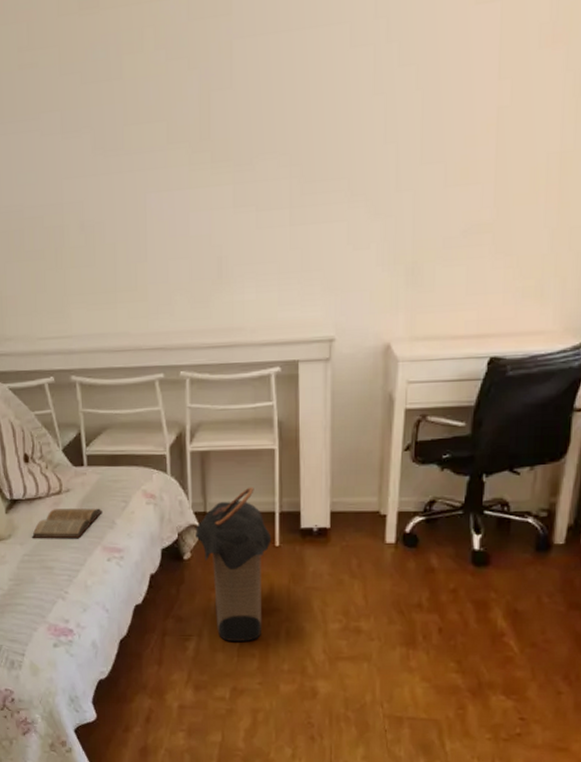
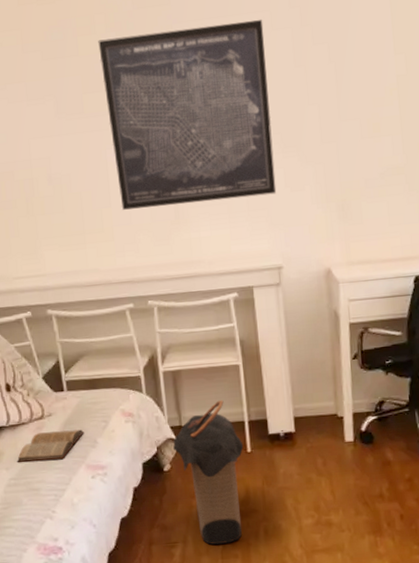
wall art: none [145,33,341,265] -> present [98,19,277,210]

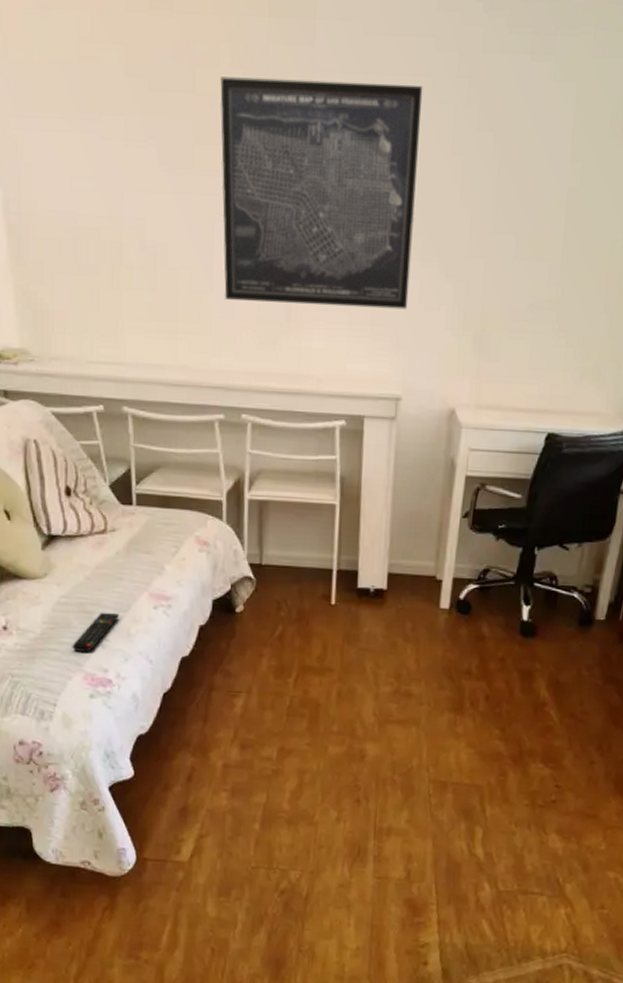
book: present [16,429,84,462] -> none [70,549,151,583]
remote control: none [24,487,63,526] -> present [72,613,120,652]
laundry hamper: present [172,400,244,545] -> none [248,541,328,701]

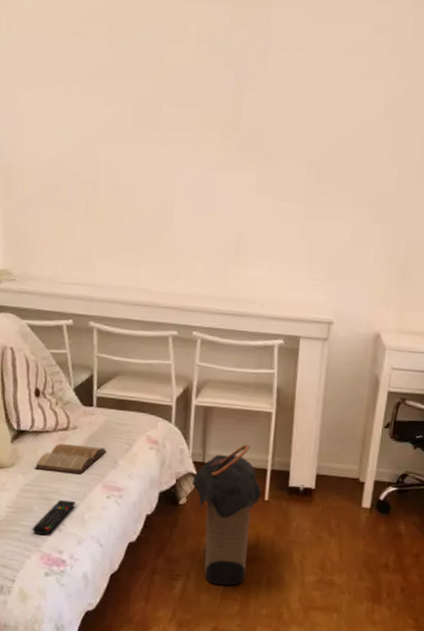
book: none [70,549,151,583] -> present [34,444,106,475]
wall art: present [220,76,423,310] -> none [182,51,360,247]
laundry hamper: none [248,541,328,701] -> present [191,444,262,586]

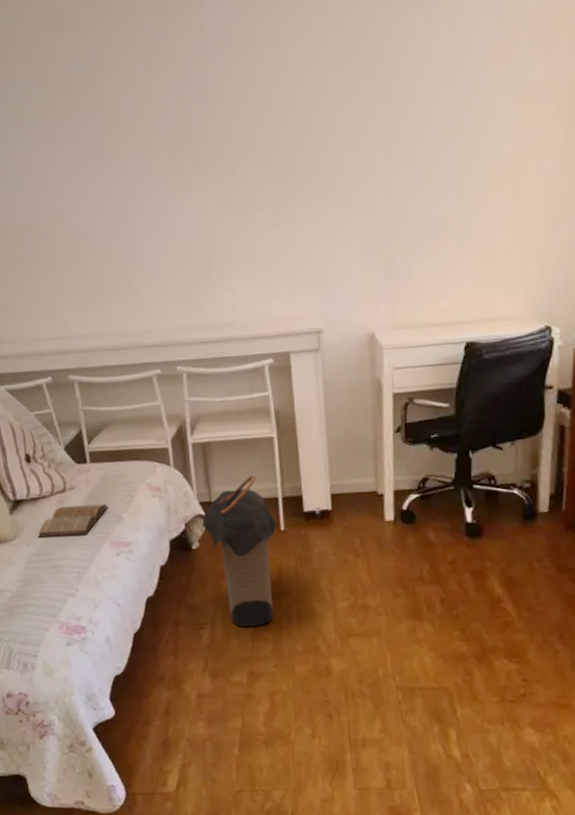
remote control: present [32,500,76,535] -> none [46,564,86,604]

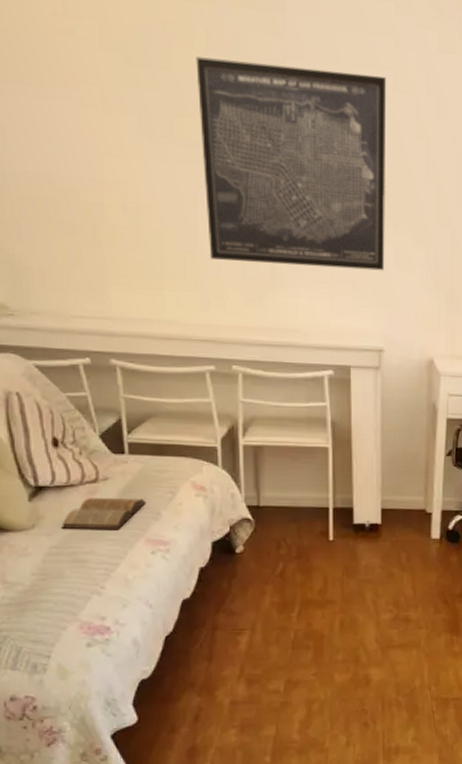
wall art: none [123,49,318,266] -> present [196,56,387,271]
laundry hamper: present [201,474,277,627] -> none [247,483,326,634]

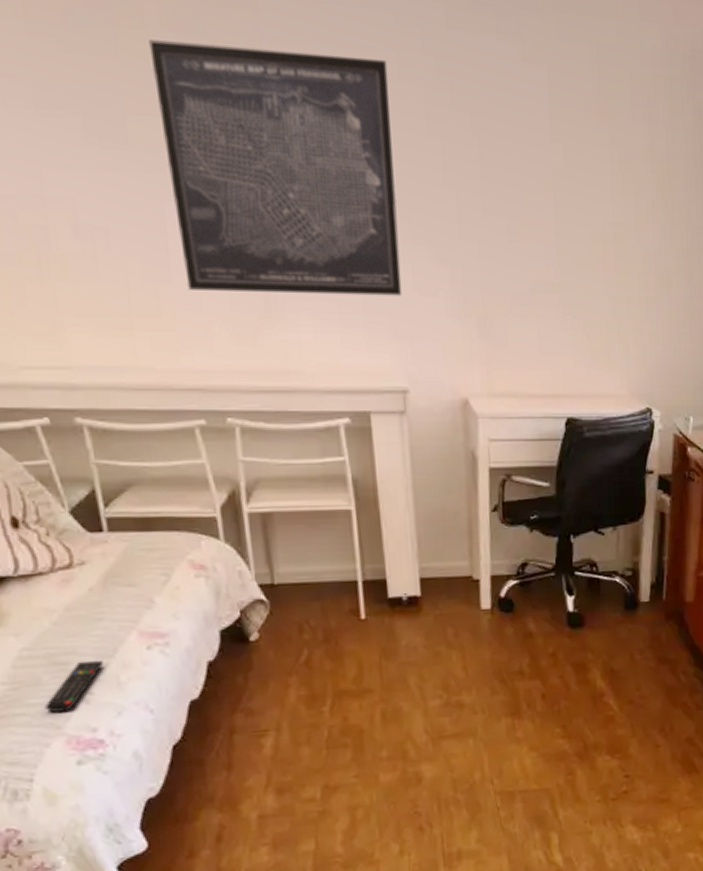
book: present [60,498,146,530] -> none [31,584,135,627]
remote control: none [65,561,116,601] -> present [45,661,104,712]

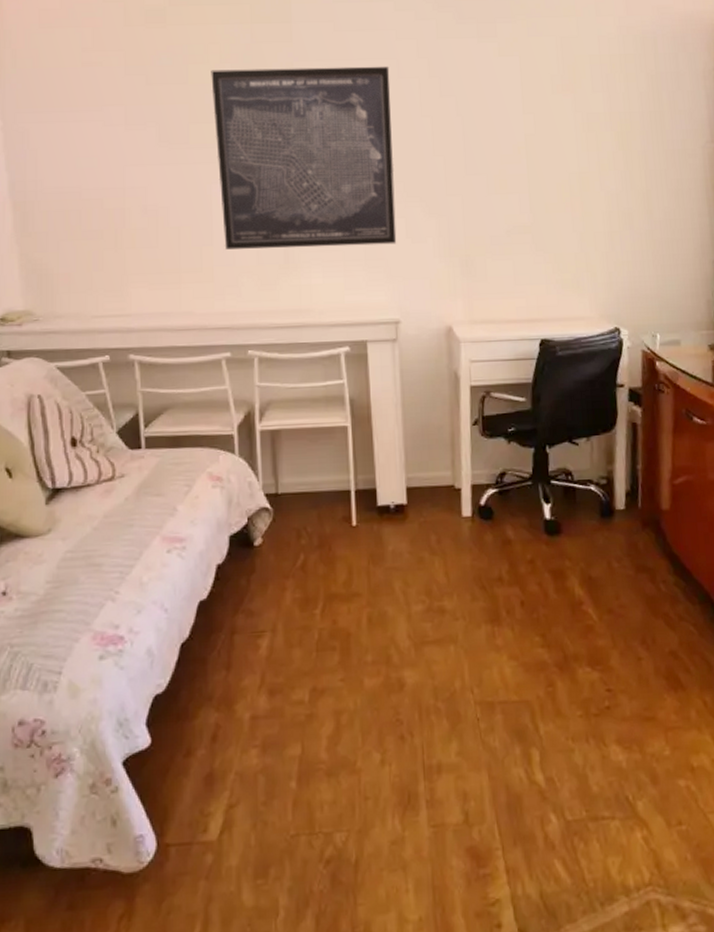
remote control: present [45,661,104,712] -> none [79,563,131,609]

